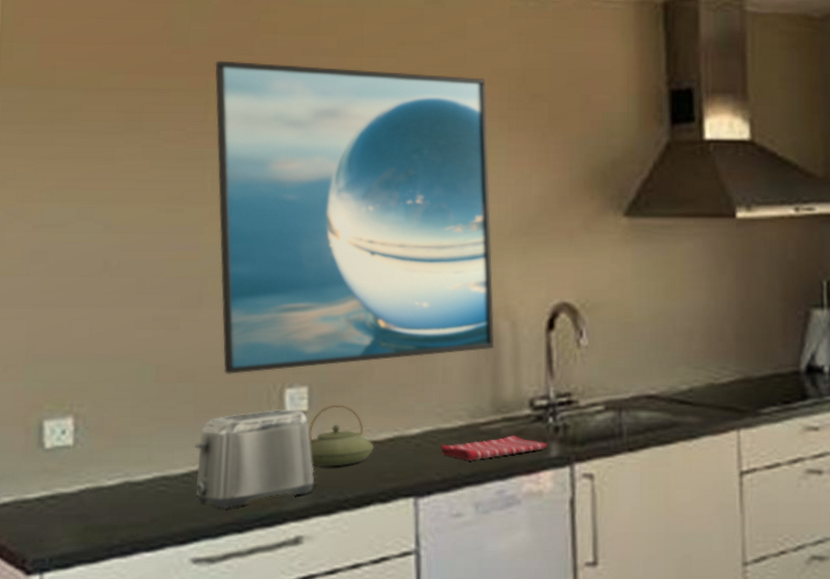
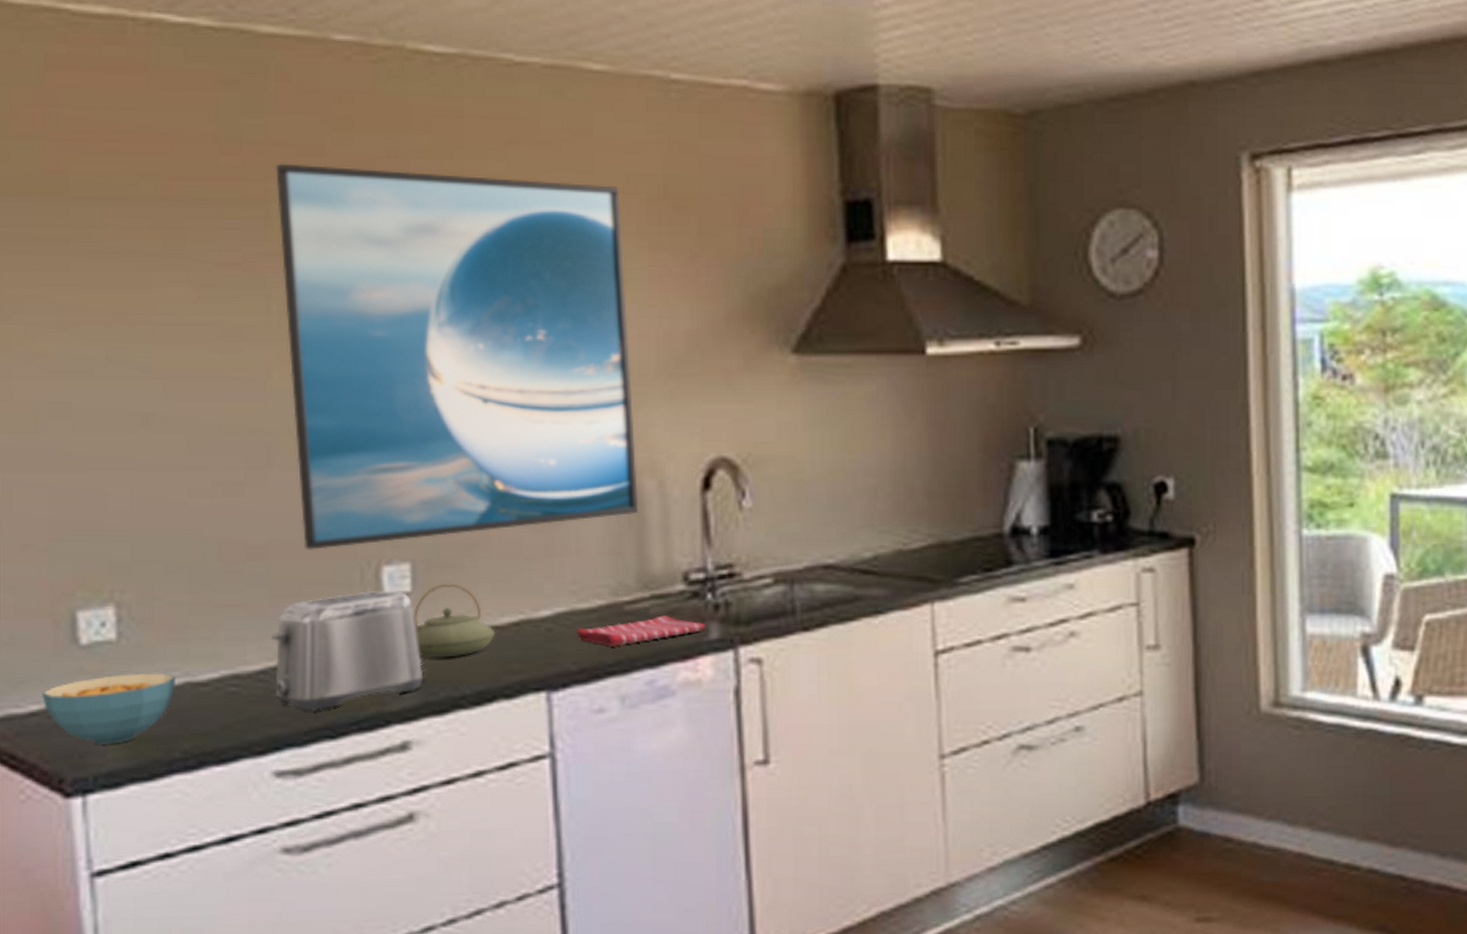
cereal bowl: none [13,473,118,531] -> present [42,673,177,745]

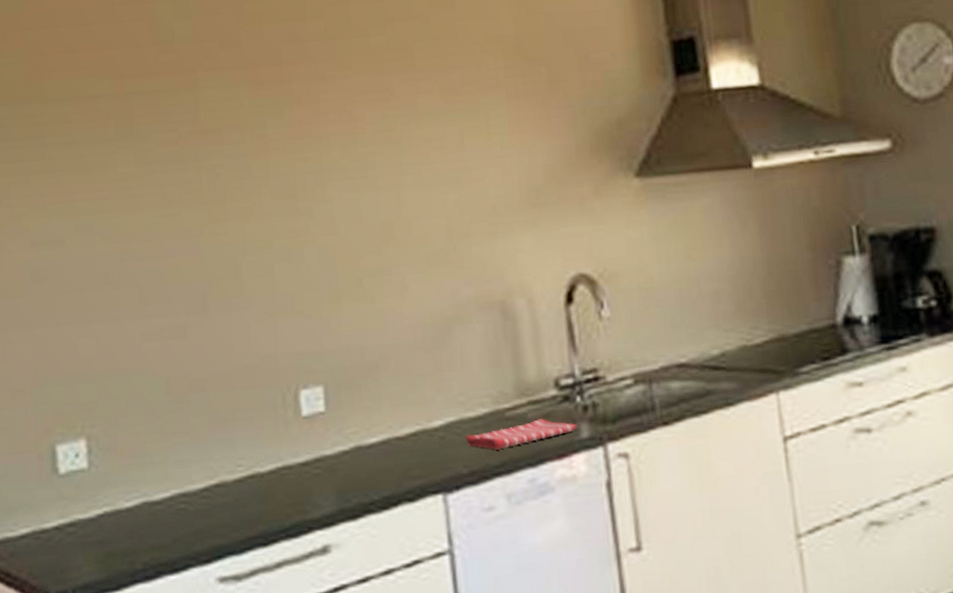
cereal bowl: present [42,673,177,745] -> none [30,495,137,561]
toaster: present [272,590,426,711] -> none [212,411,341,522]
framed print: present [275,163,638,550] -> none [202,47,512,380]
teapot: present [414,583,496,658] -> none [328,401,397,469]

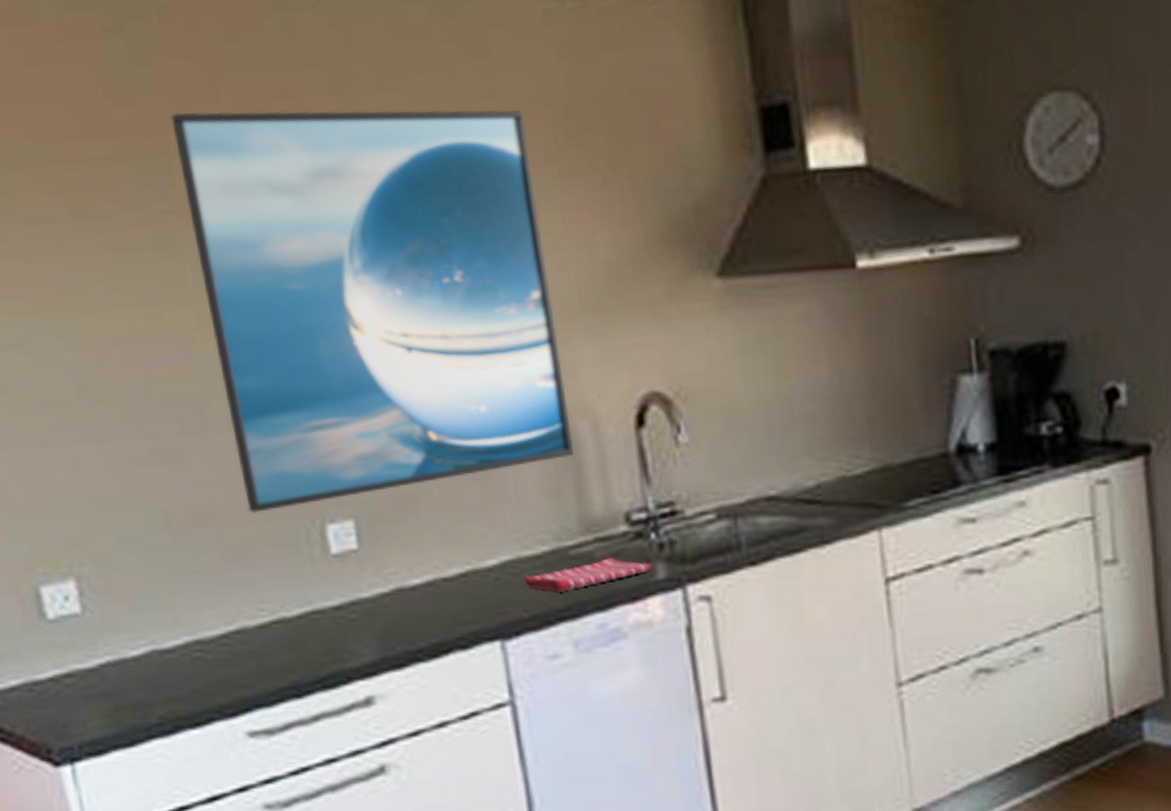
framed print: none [202,47,512,380] -> present [171,109,574,513]

